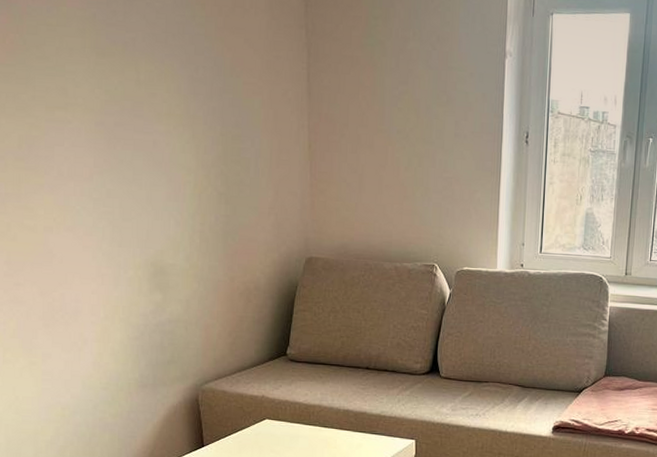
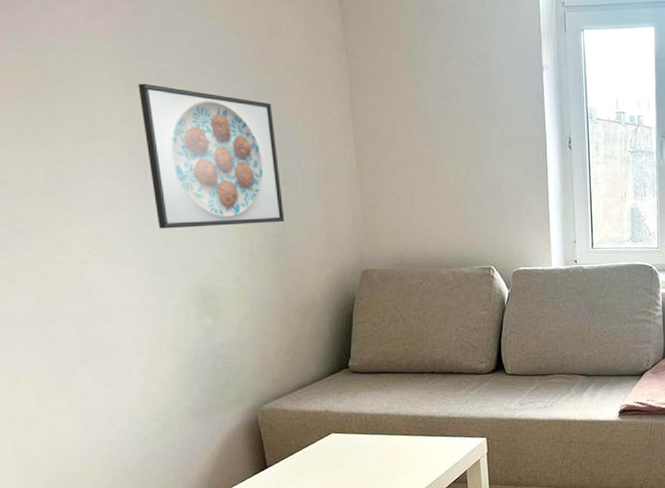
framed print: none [107,52,236,203] -> present [138,83,285,229]

